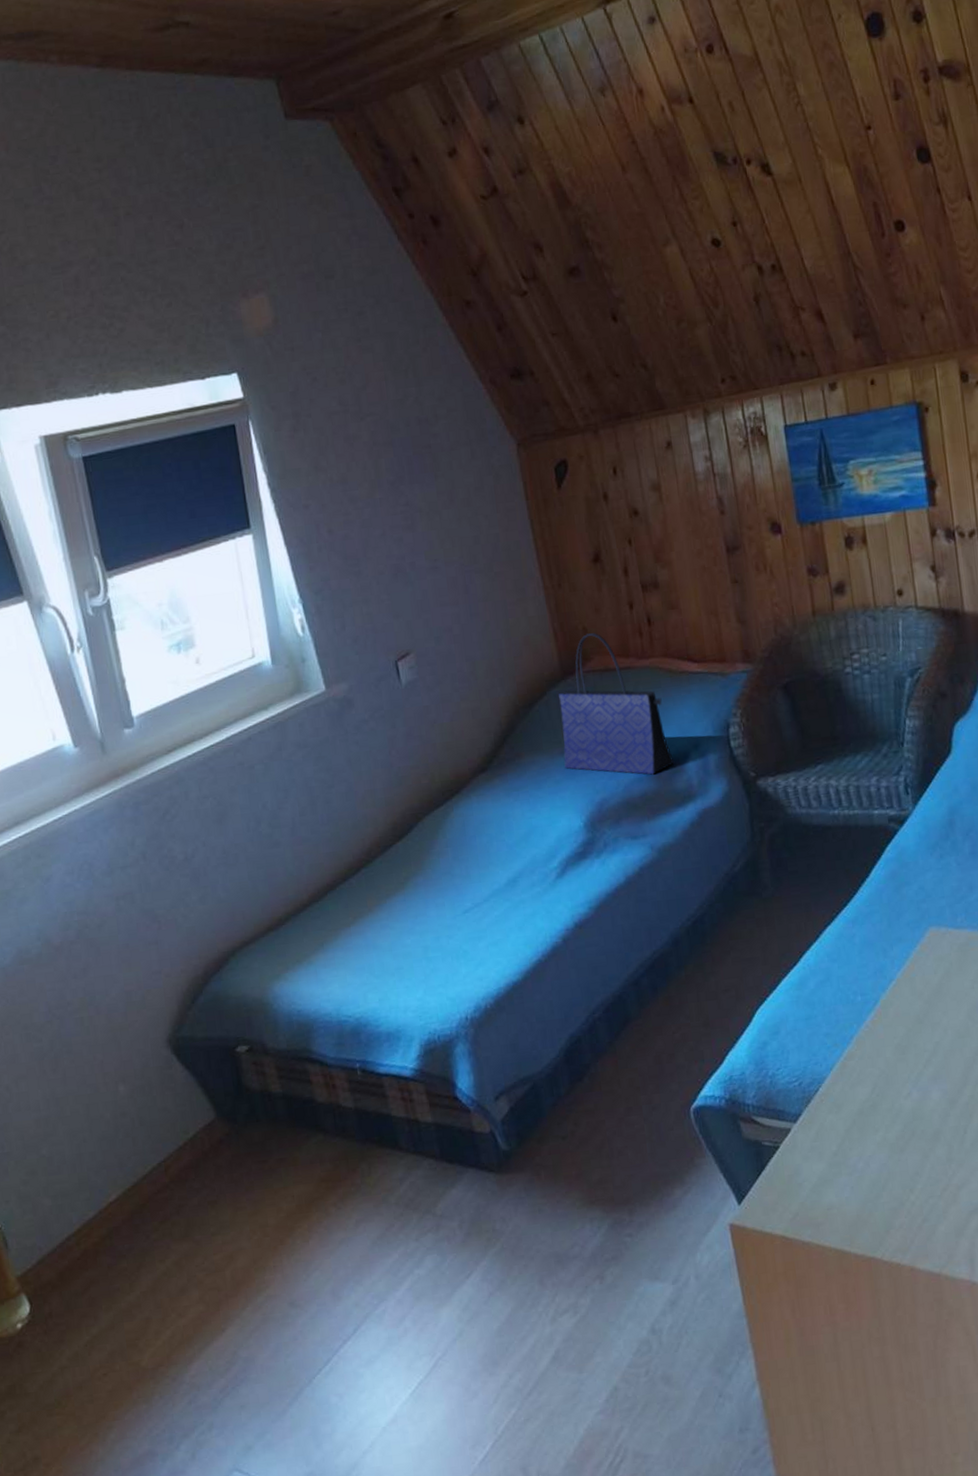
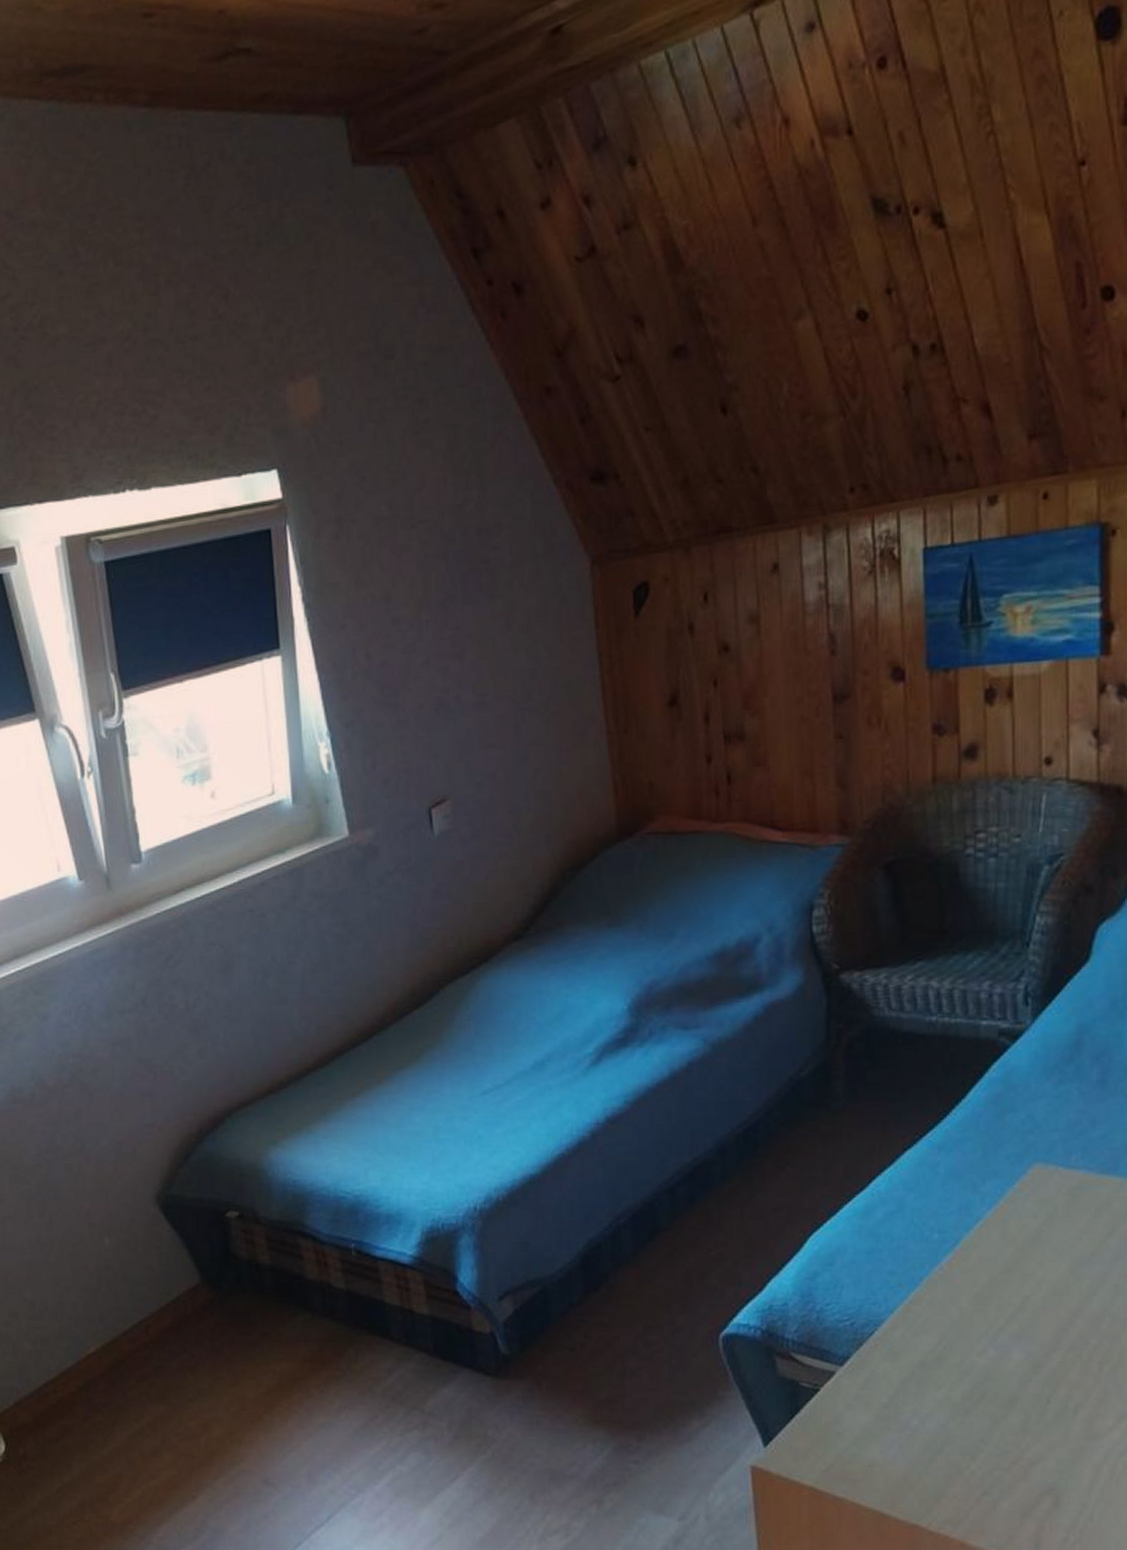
tote bag: present [559,633,675,775] -> none [611,789,743,958]

